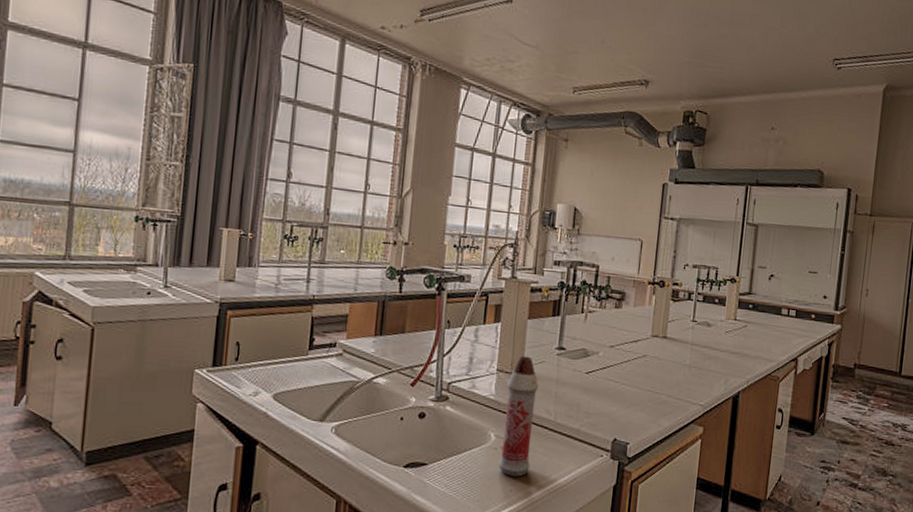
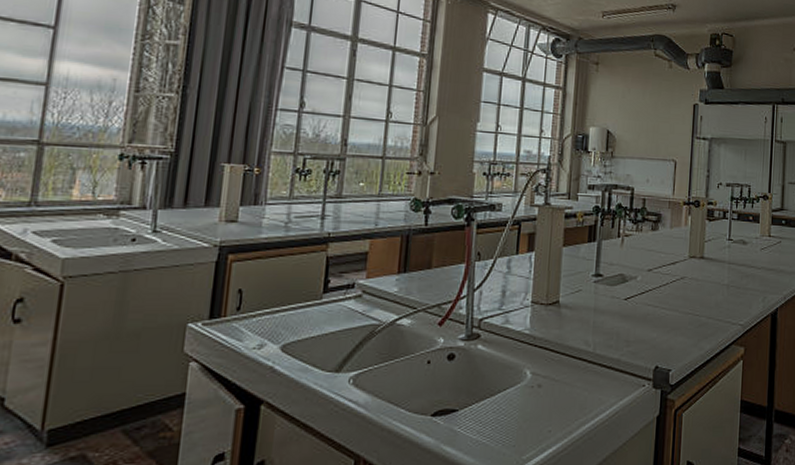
spray bottle: present [498,356,539,477] -> none [535,285,577,416]

